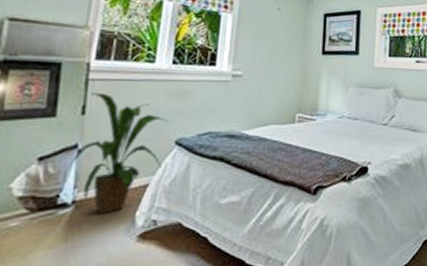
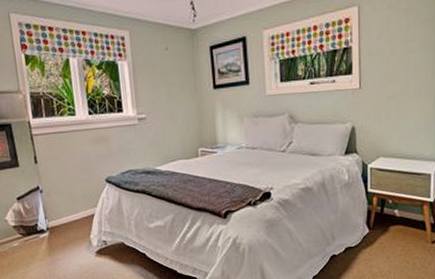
house plant: present [69,92,170,214] -> none [36,145,101,237]

